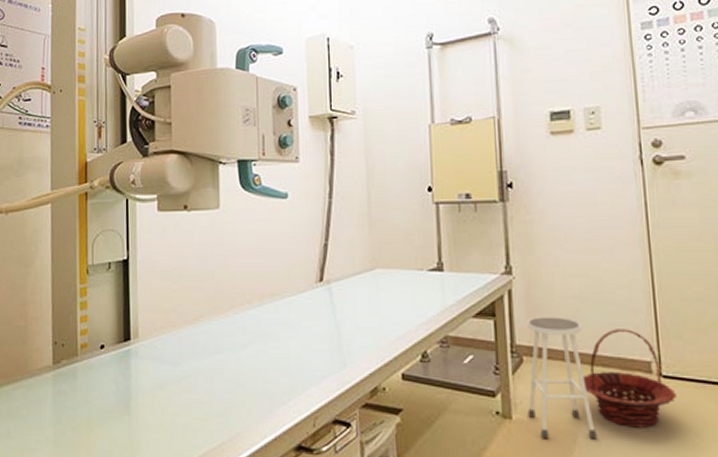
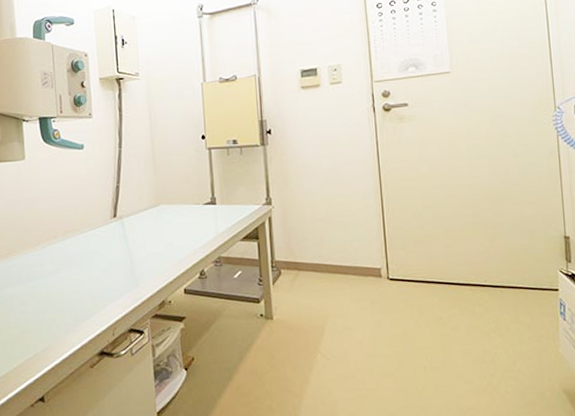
stool: present [527,317,598,439] -> none [284,237,340,332]
basket: present [583,329,676,428] -> none [328,244,400,320]

